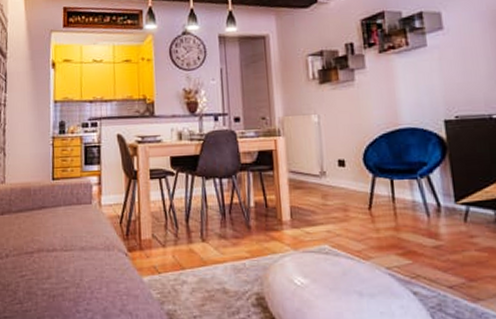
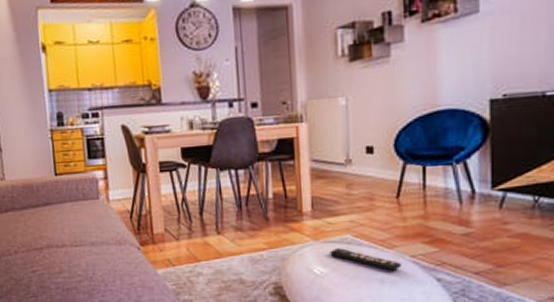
remote control: none [309,258,378,283] -> present [330,248,401,271]

